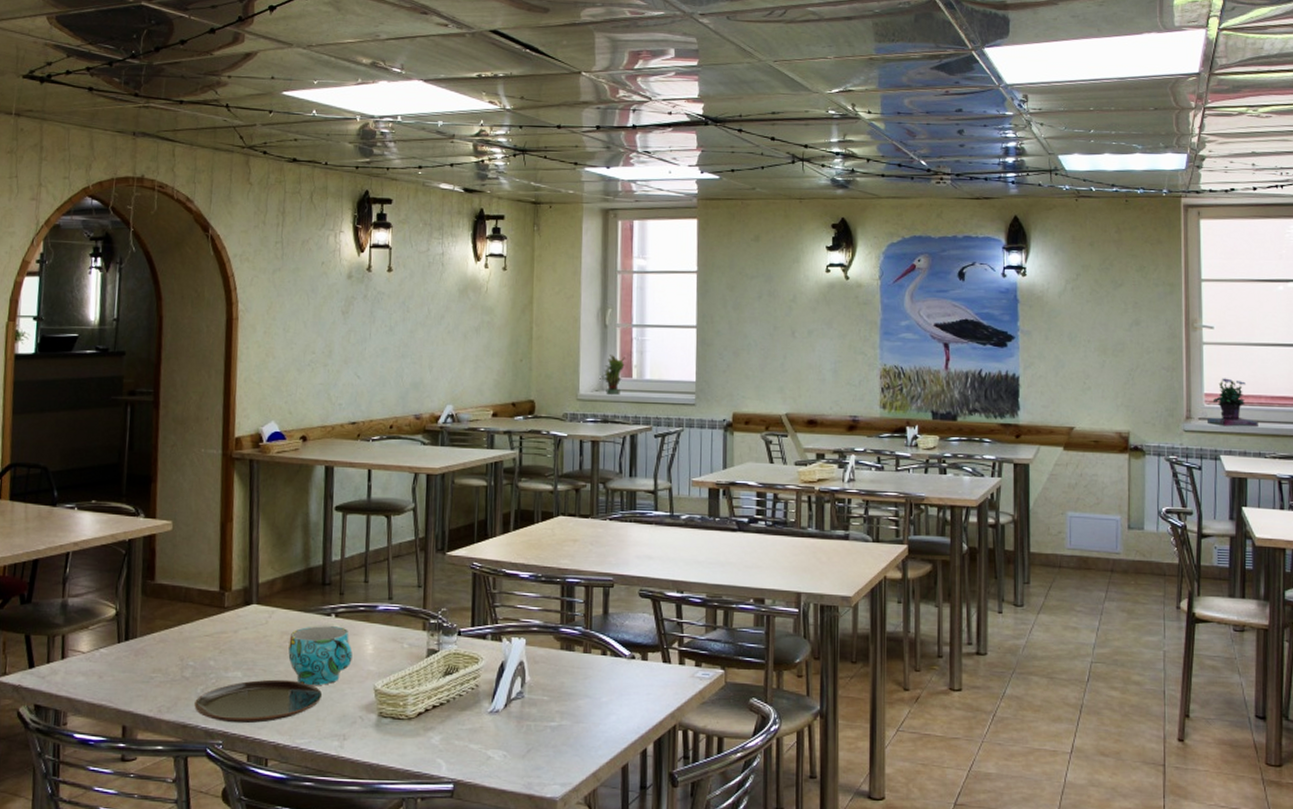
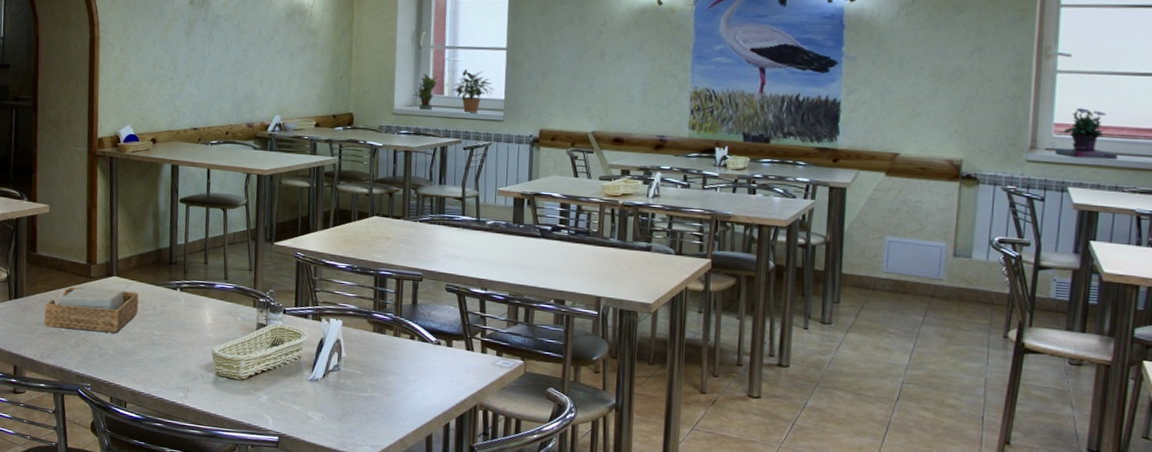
napkin holder: none [163,619,285,674] -> present [44,287,139,333]
plate: present [194,679,322,724] -> none [69,338,169,372]
cup: present [288,626,353,685] -> none [142,297,195,346]
potted plant: none [640,348,685,398] -> present [452,68,495,114]

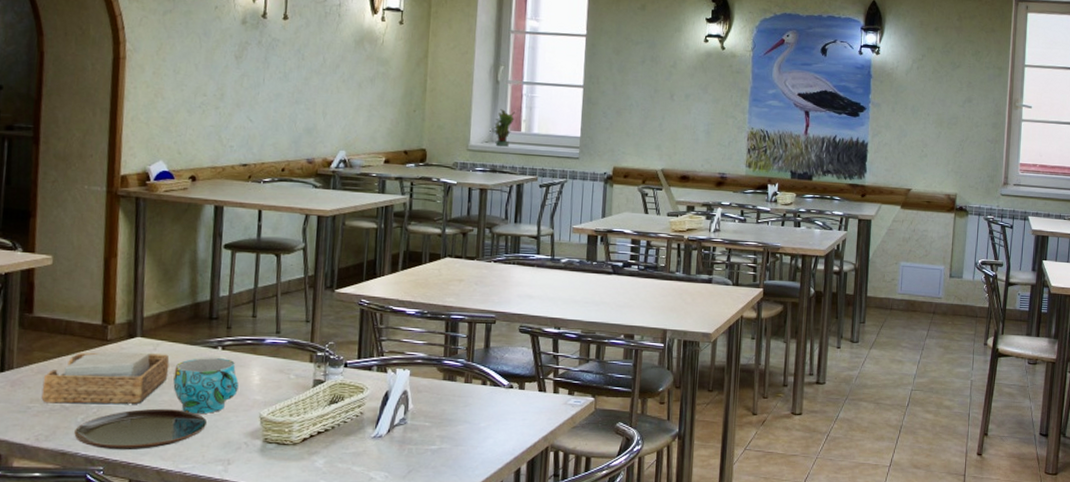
plate: none [69,338,169,372] -> present [74,408,207,451]
cup: none [142,297,195,346] -> present [173,358,239,413]
potted plant: present [452,68,495,114] -> none [529,105,571,151]
potted flower: present [1054,108,1118,160] -> none [1020,150,1061,194]

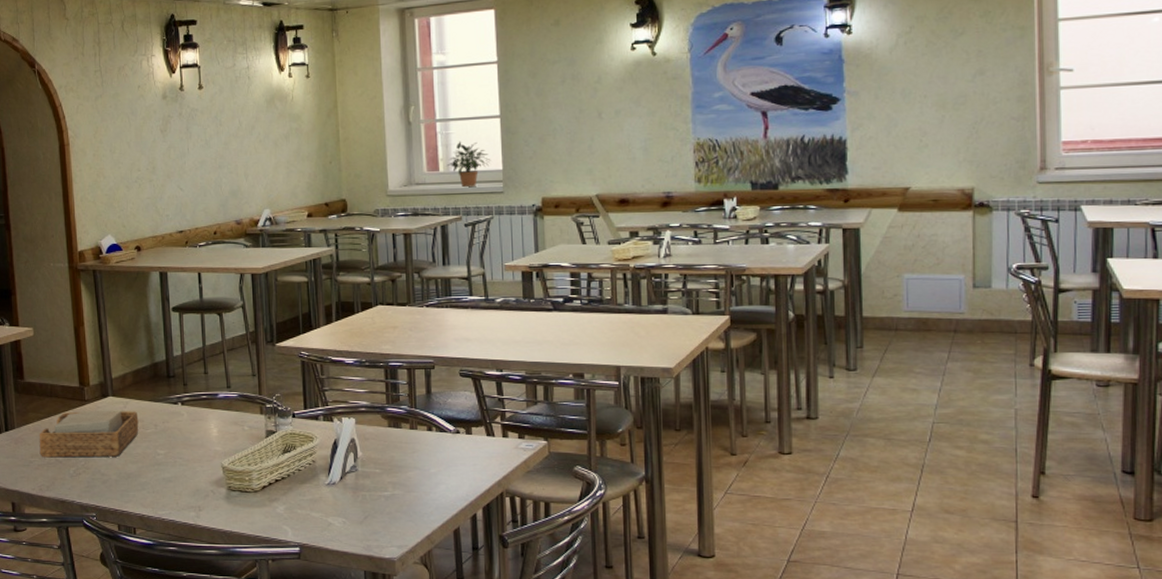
plate: present [74,408,207,451] -> none [69,460,176,499]
cup: present [173,358,239,413] -> none [143,413,200,464]
potted plant: present [490,109,515,148] -> none [407,150,431,190]
potted plant: none [529,105,571,151] -> present [447,141,491,188]

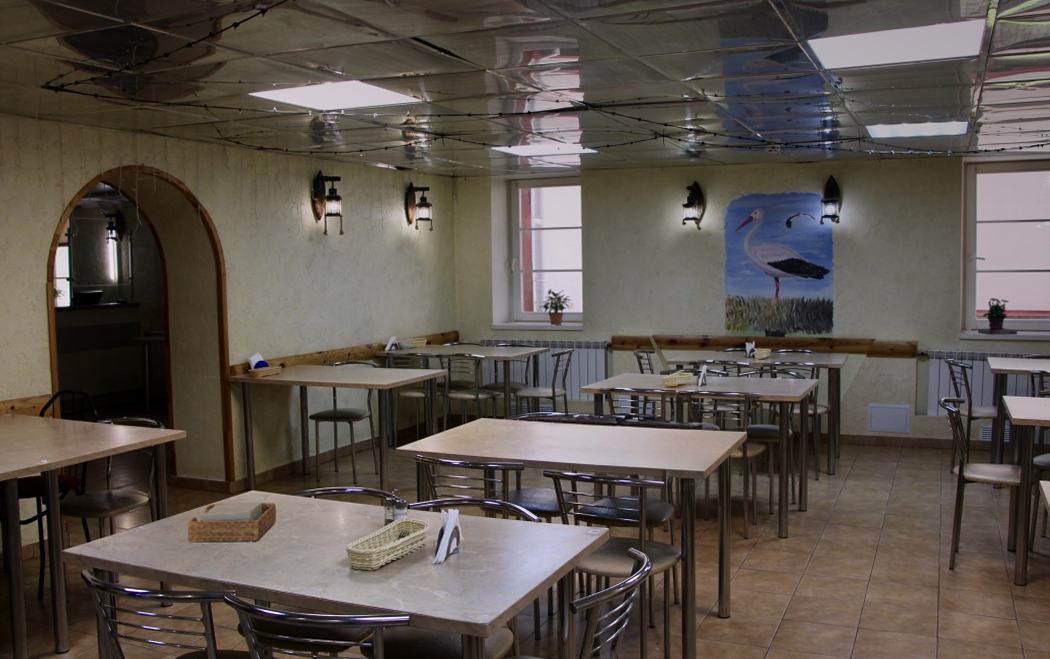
potted flower: none [1064,123,1127,175] -> present [977,298,1017,335]

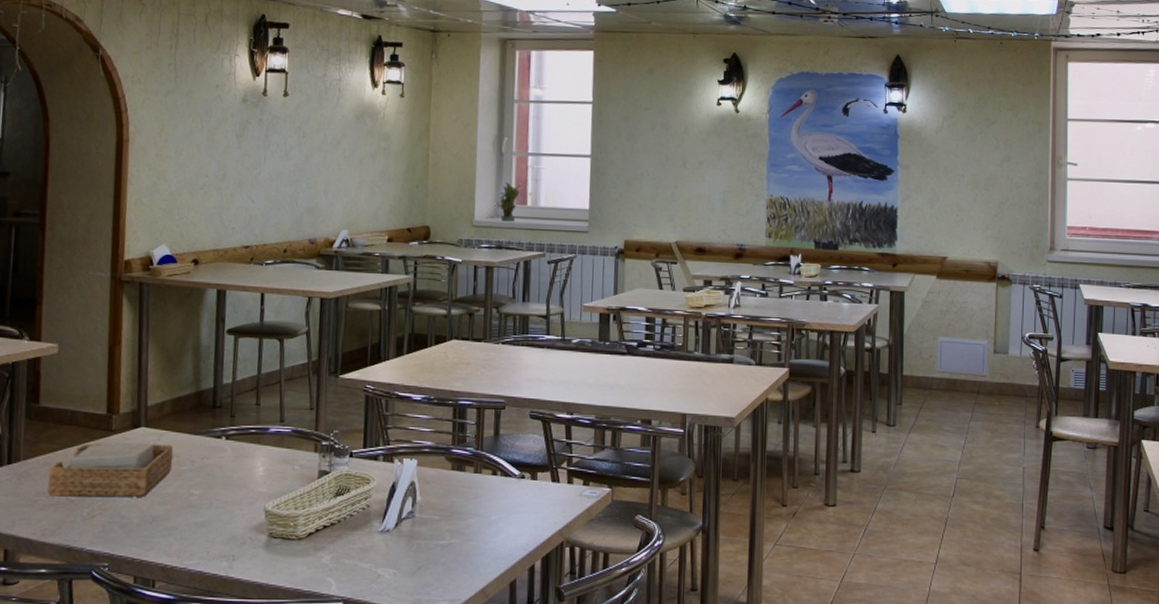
potted plant: none [508,294,528,326] -> present [495,182,520,223]
potted plant: present [540,288,574,326] -> none [535,177,579,225]
potted flower: present [977,298,1017,335] -> none [1068,212,1115,259]

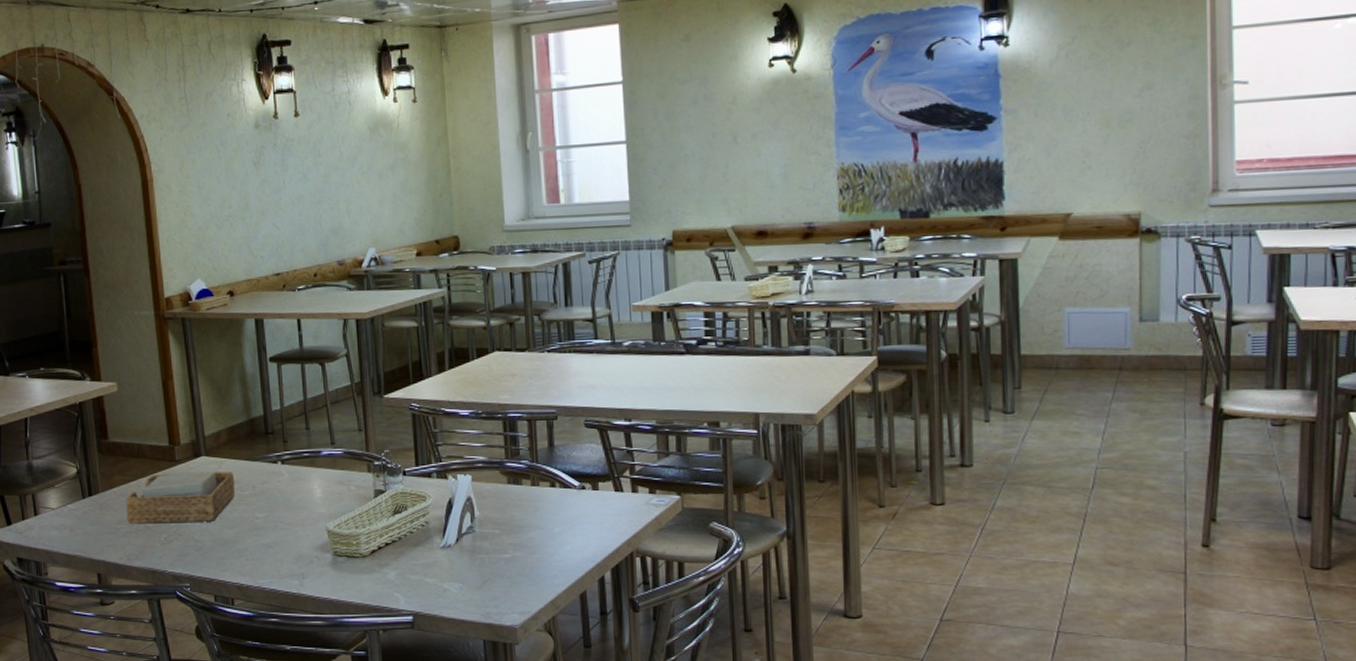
potted plant: present [495,182,520,223] -> none [525,181,551,224]

